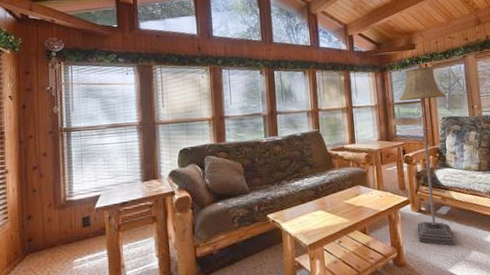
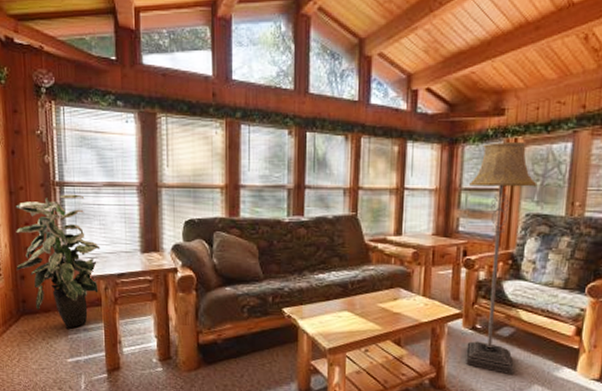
indoor plant: none [23,137,105,262] -> present [15,194,101,330]

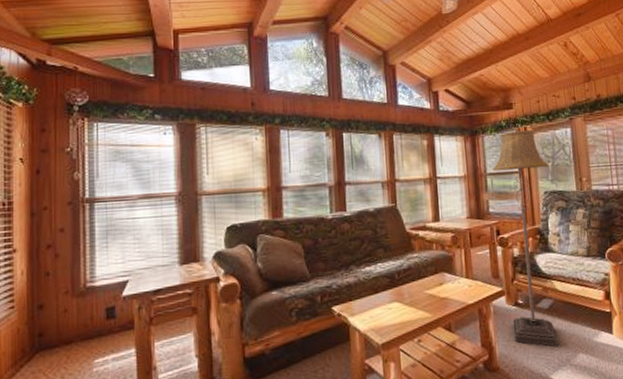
indoor plant: present [15,194,101,330] -> none [33,209,134,362]

